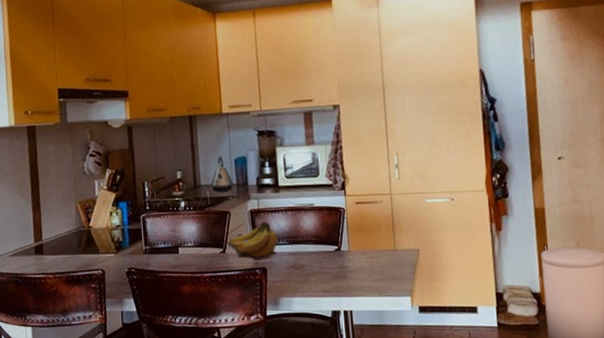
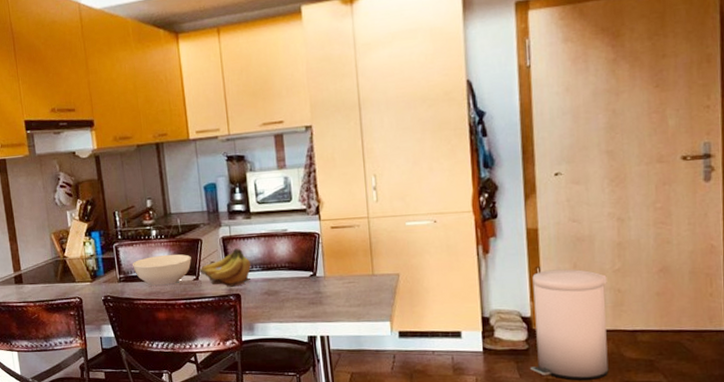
bowl: none [159,226,219,258] -> present [133,254,192,286]
kettle: present [211,156,233,192] -> none [181,183,204,220]

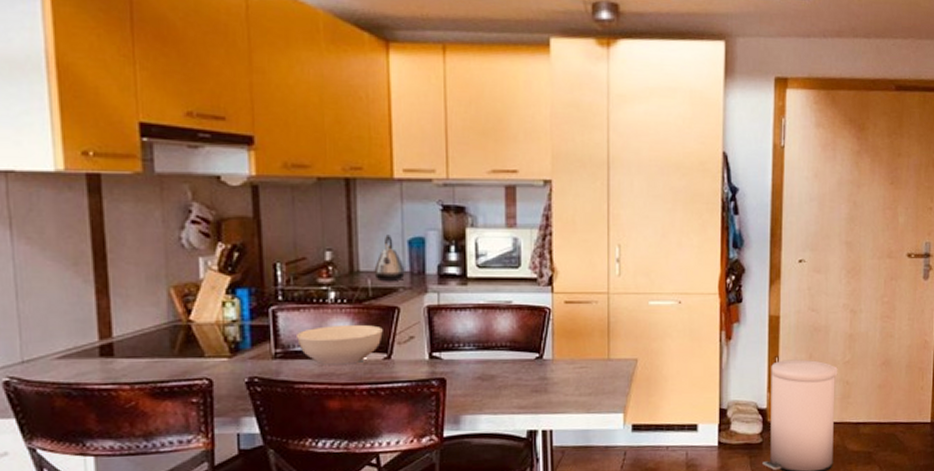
kettle: none [181,183,204,220] -> present [374,235,405,281]
fruit: present [199,248,251,287] -> none [393,321,462,369]

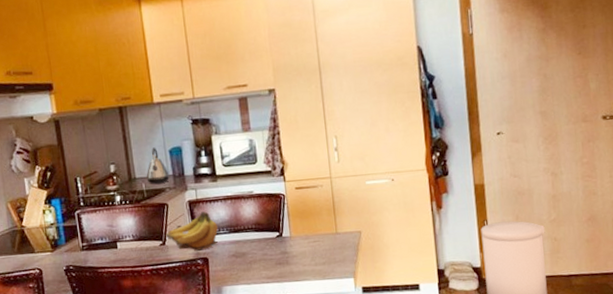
bowl: present [297,324,383,365] -> none [96,219,158,253]
fruit: none [393,321,462,369] -> present [166,211,218,251]

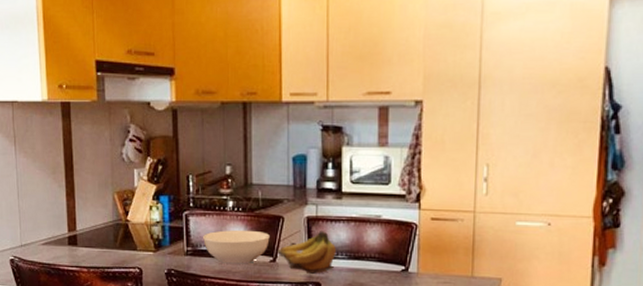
bowl: none [96,219,158,253] -> present [203,229,270,264]
kettle: present [146,147,170,184] -> none [264,152,289,193]

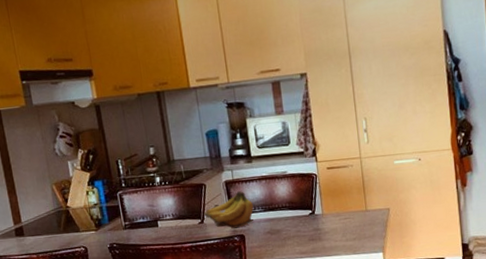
bowl: present [203,229,270,264] -> none [137,199,196,231]

